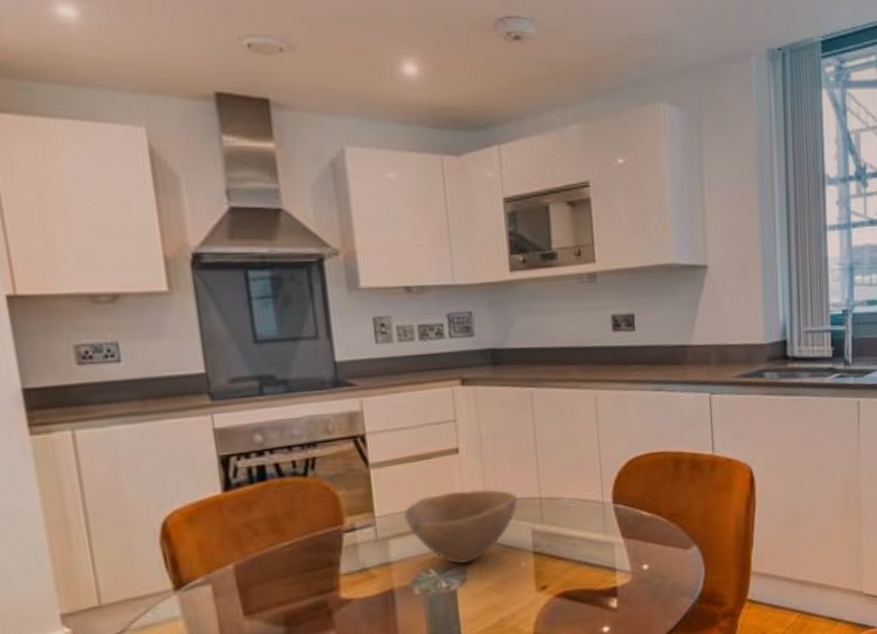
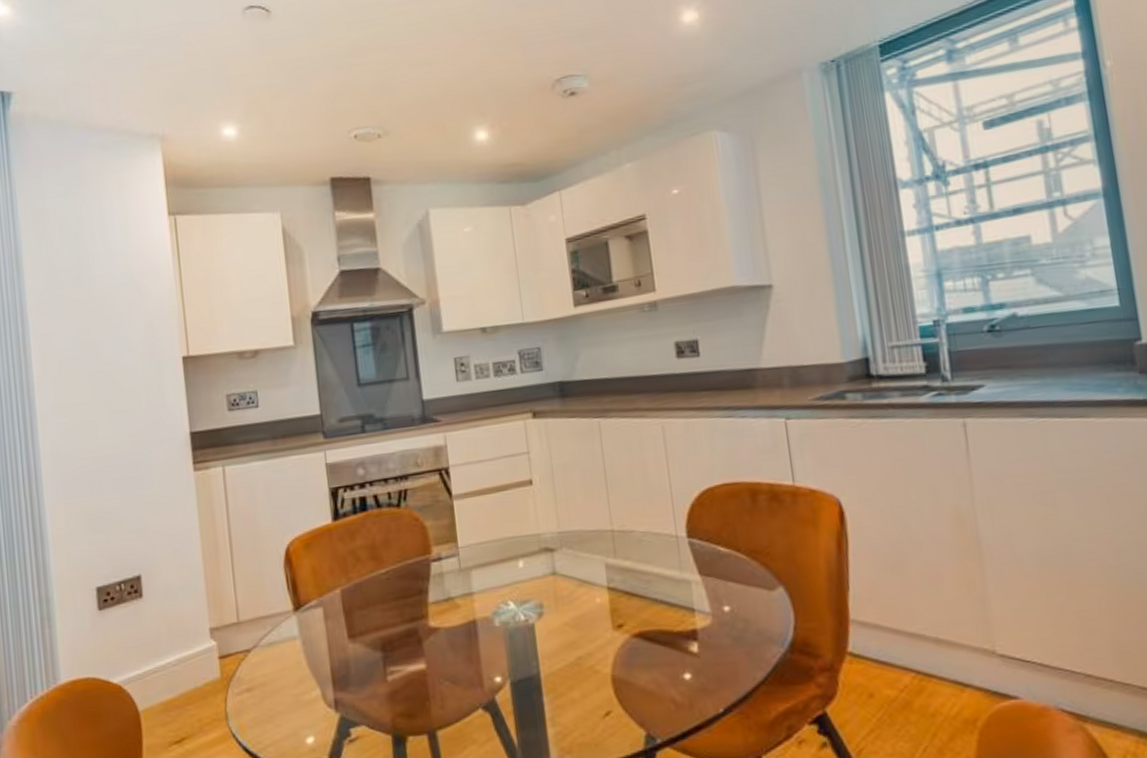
bowl: present [403,489,518,564] -> none [483,521,590,597]

